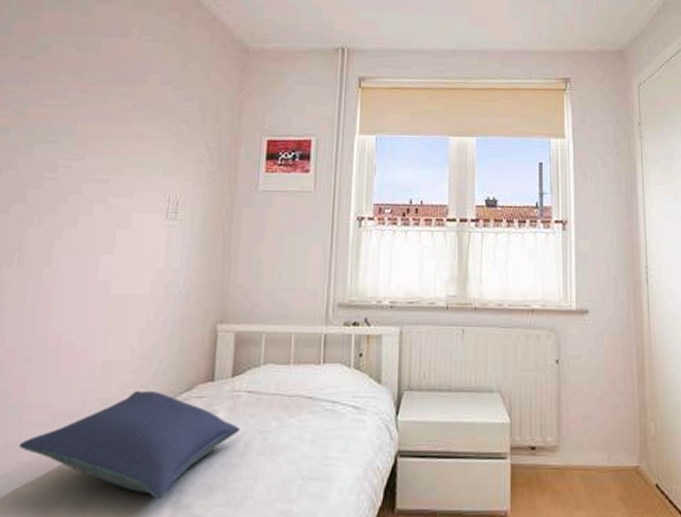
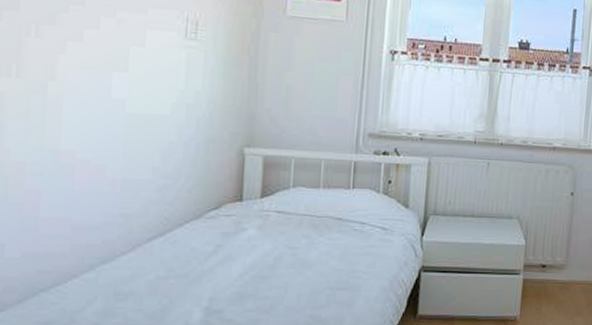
pillow: present [18,390,240,500] -> none [37,207,270,306]

